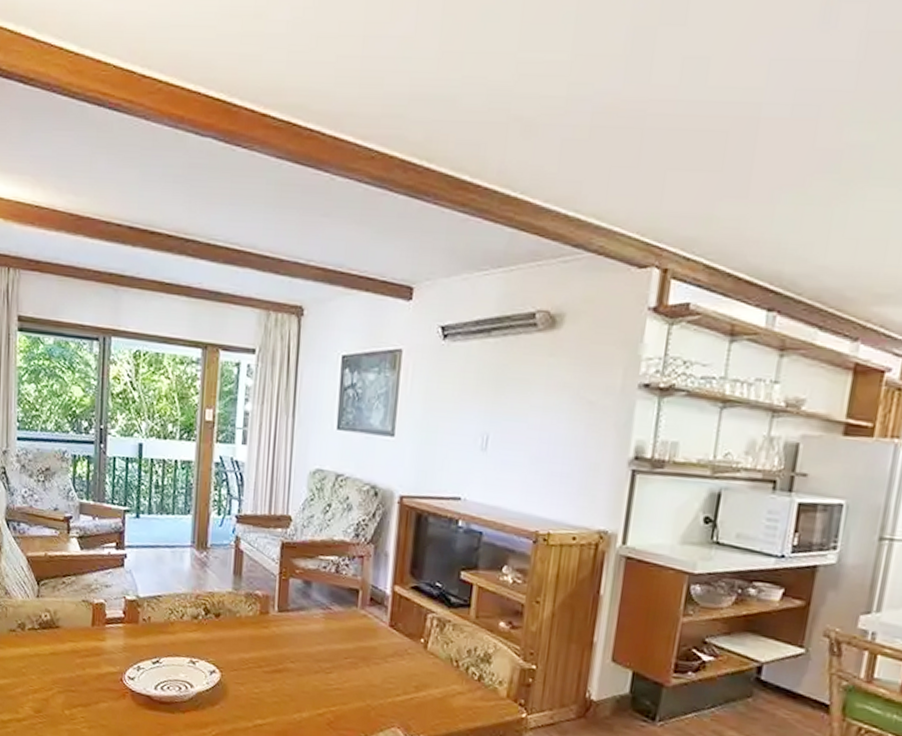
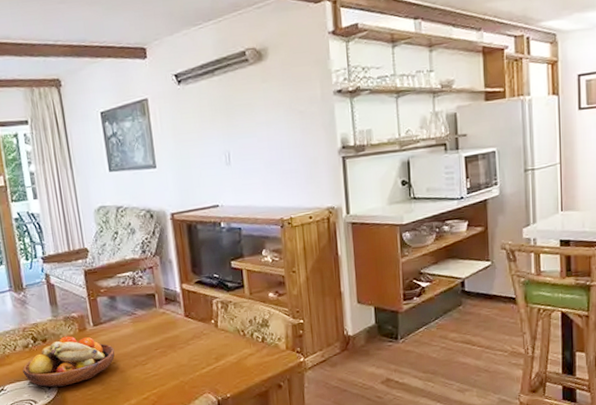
fruit bowl: none [185,616,297,676] -> present [22,336,115,388]

